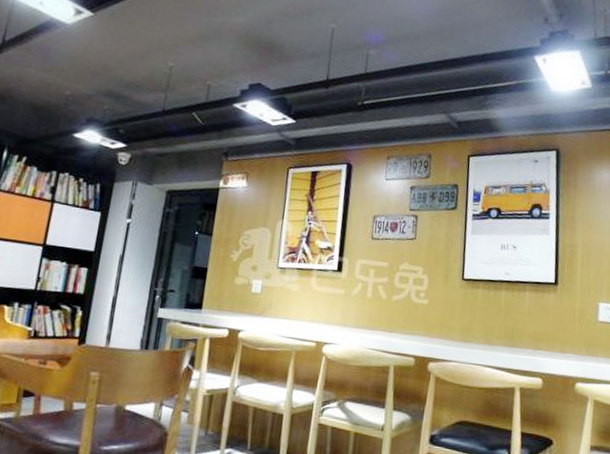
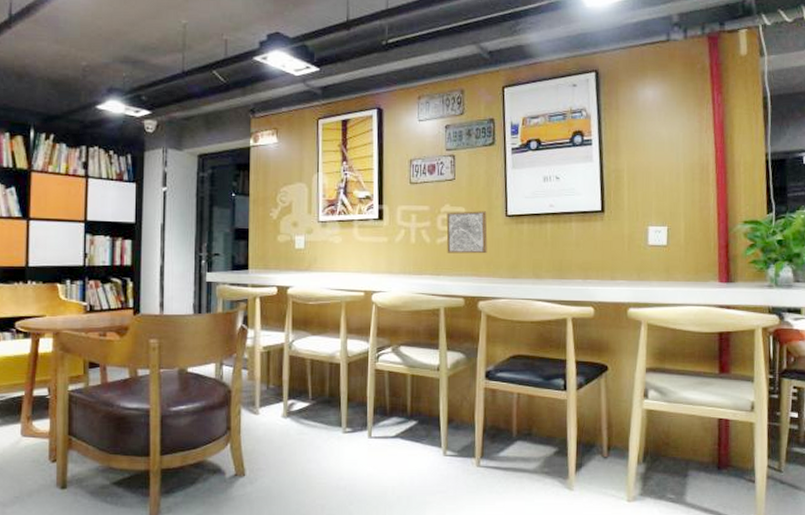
wall art: none [402,270,444,315] -> present [446,211,488,254]

